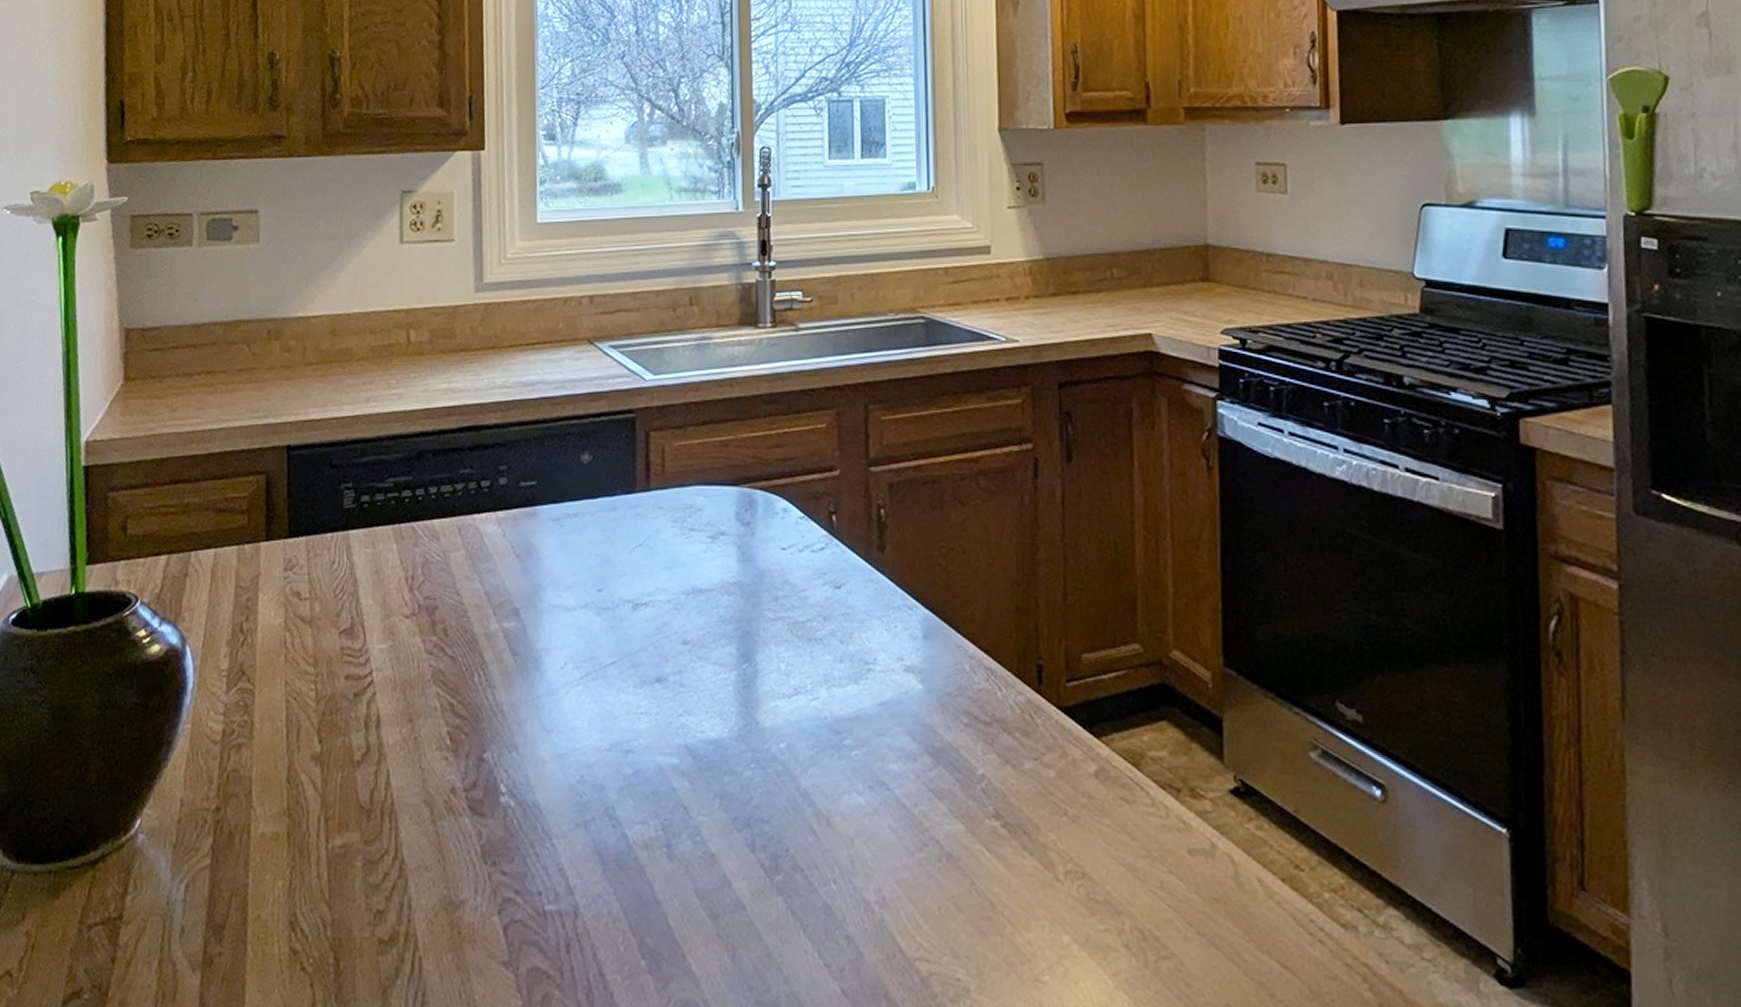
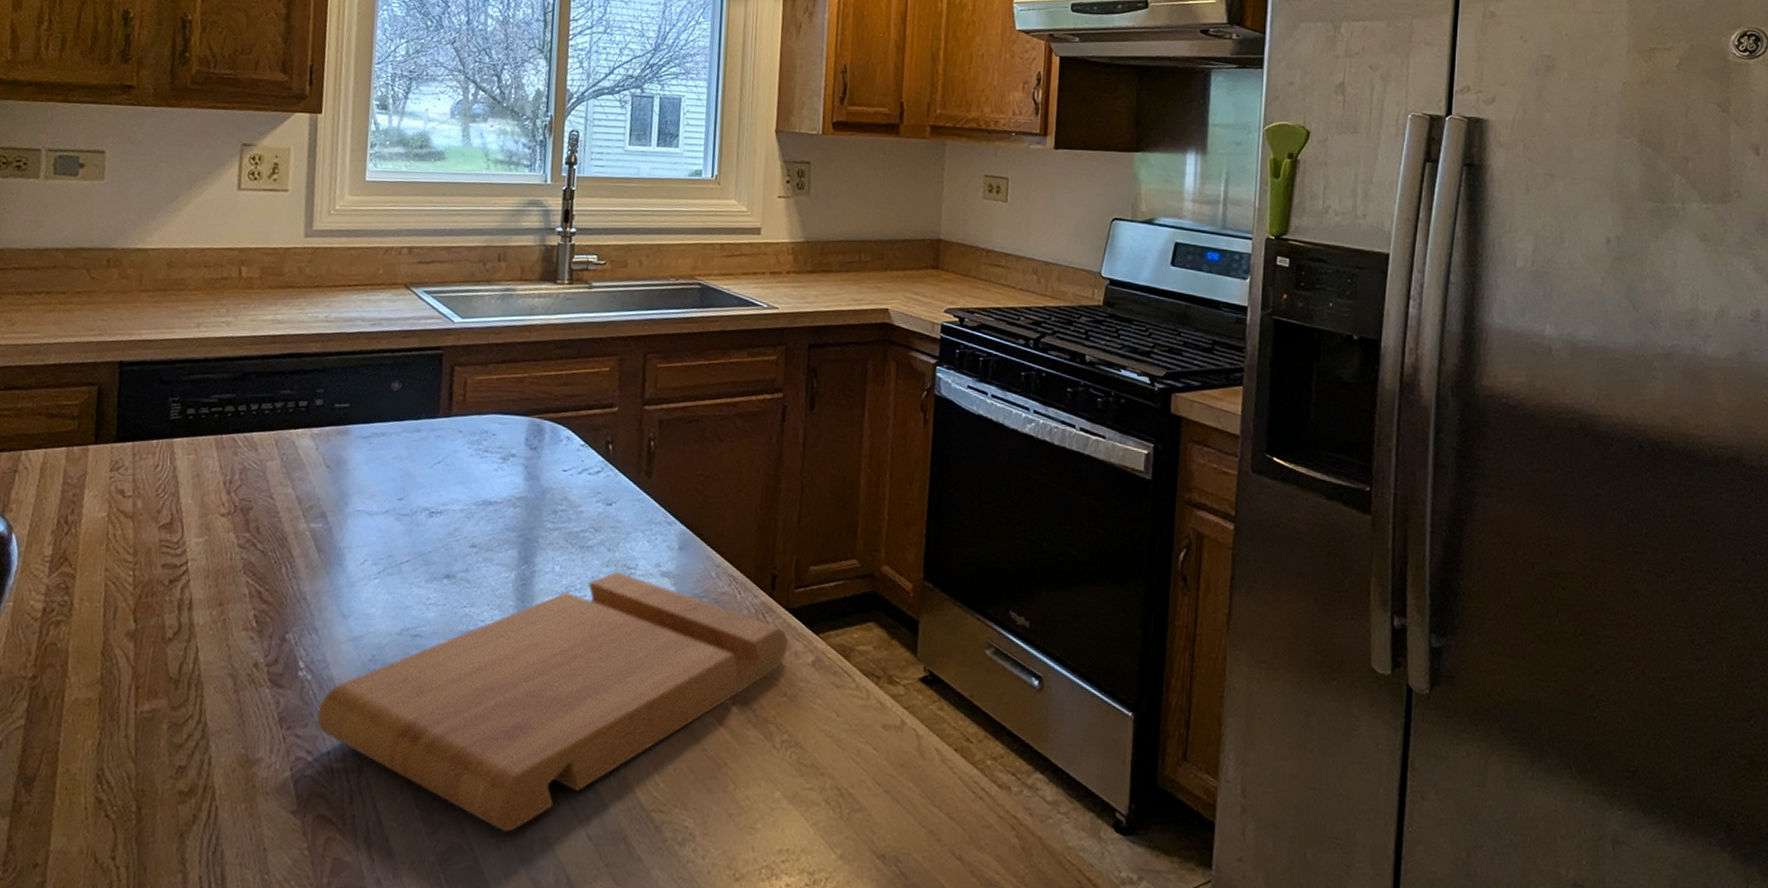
cutting board: none [523,669,1064,988] -> present [316,572,788,833]

